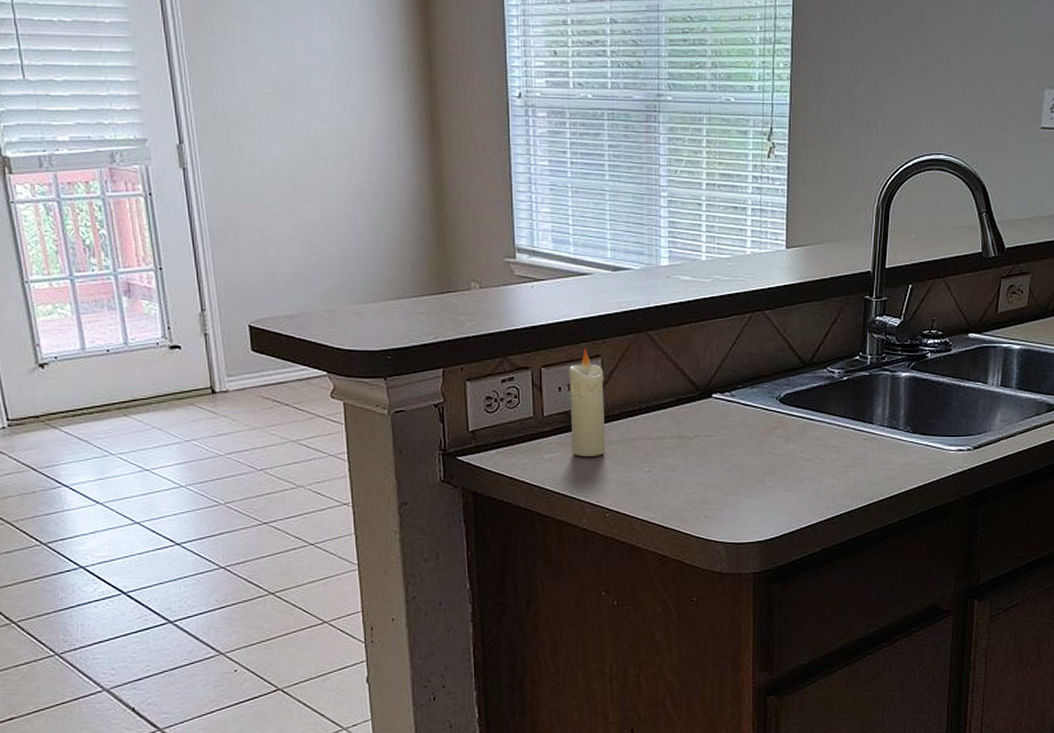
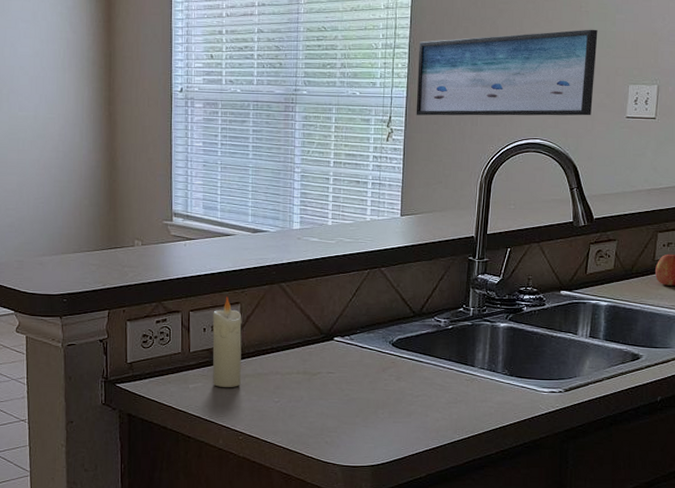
wall art: none [801,21,1009,127] -> present [416,29,598,116]

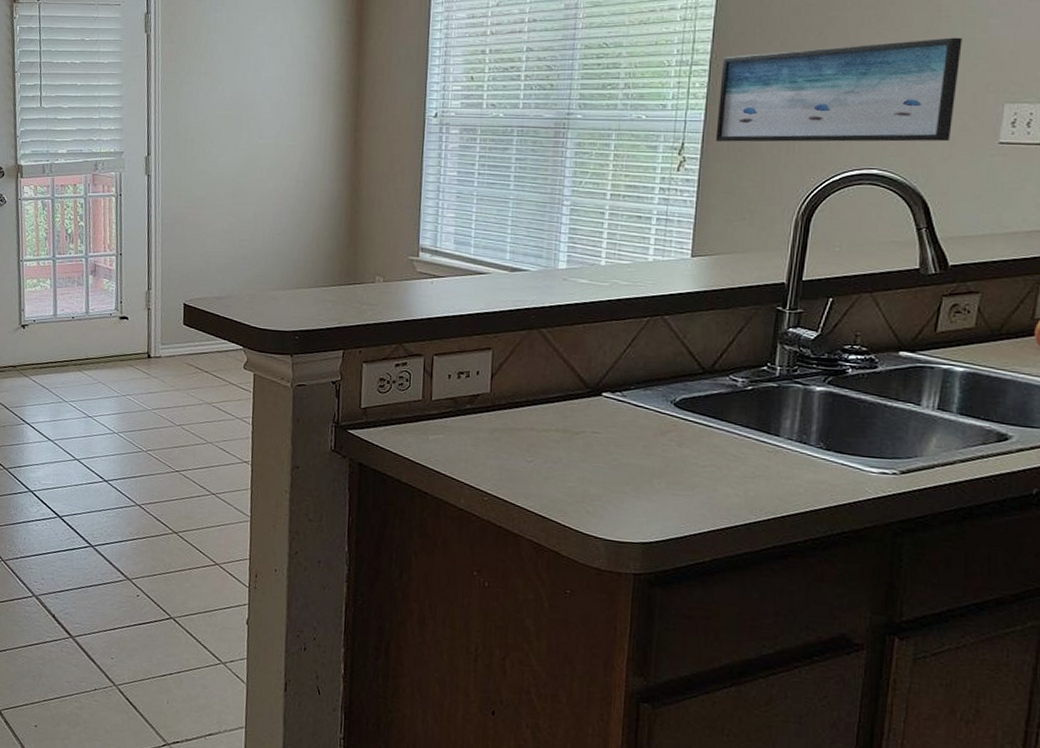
candle: present [212,296,242,387] -> none [456,341,494,442]

